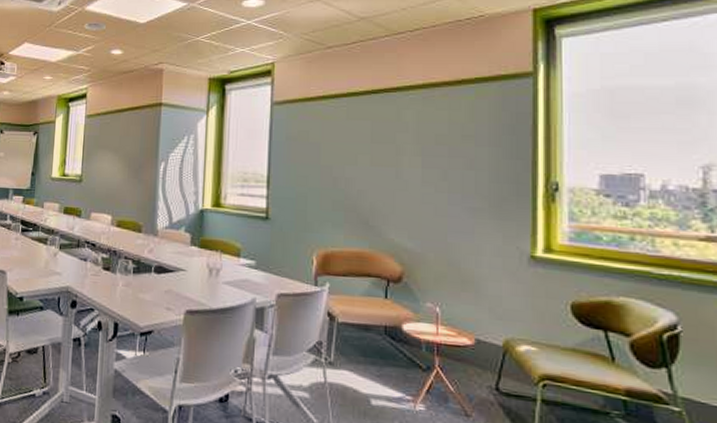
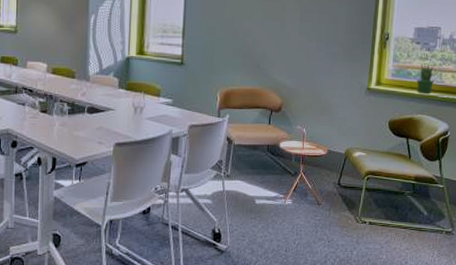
planter: none [611,224,643,269] -> present [416,63,436,95]

